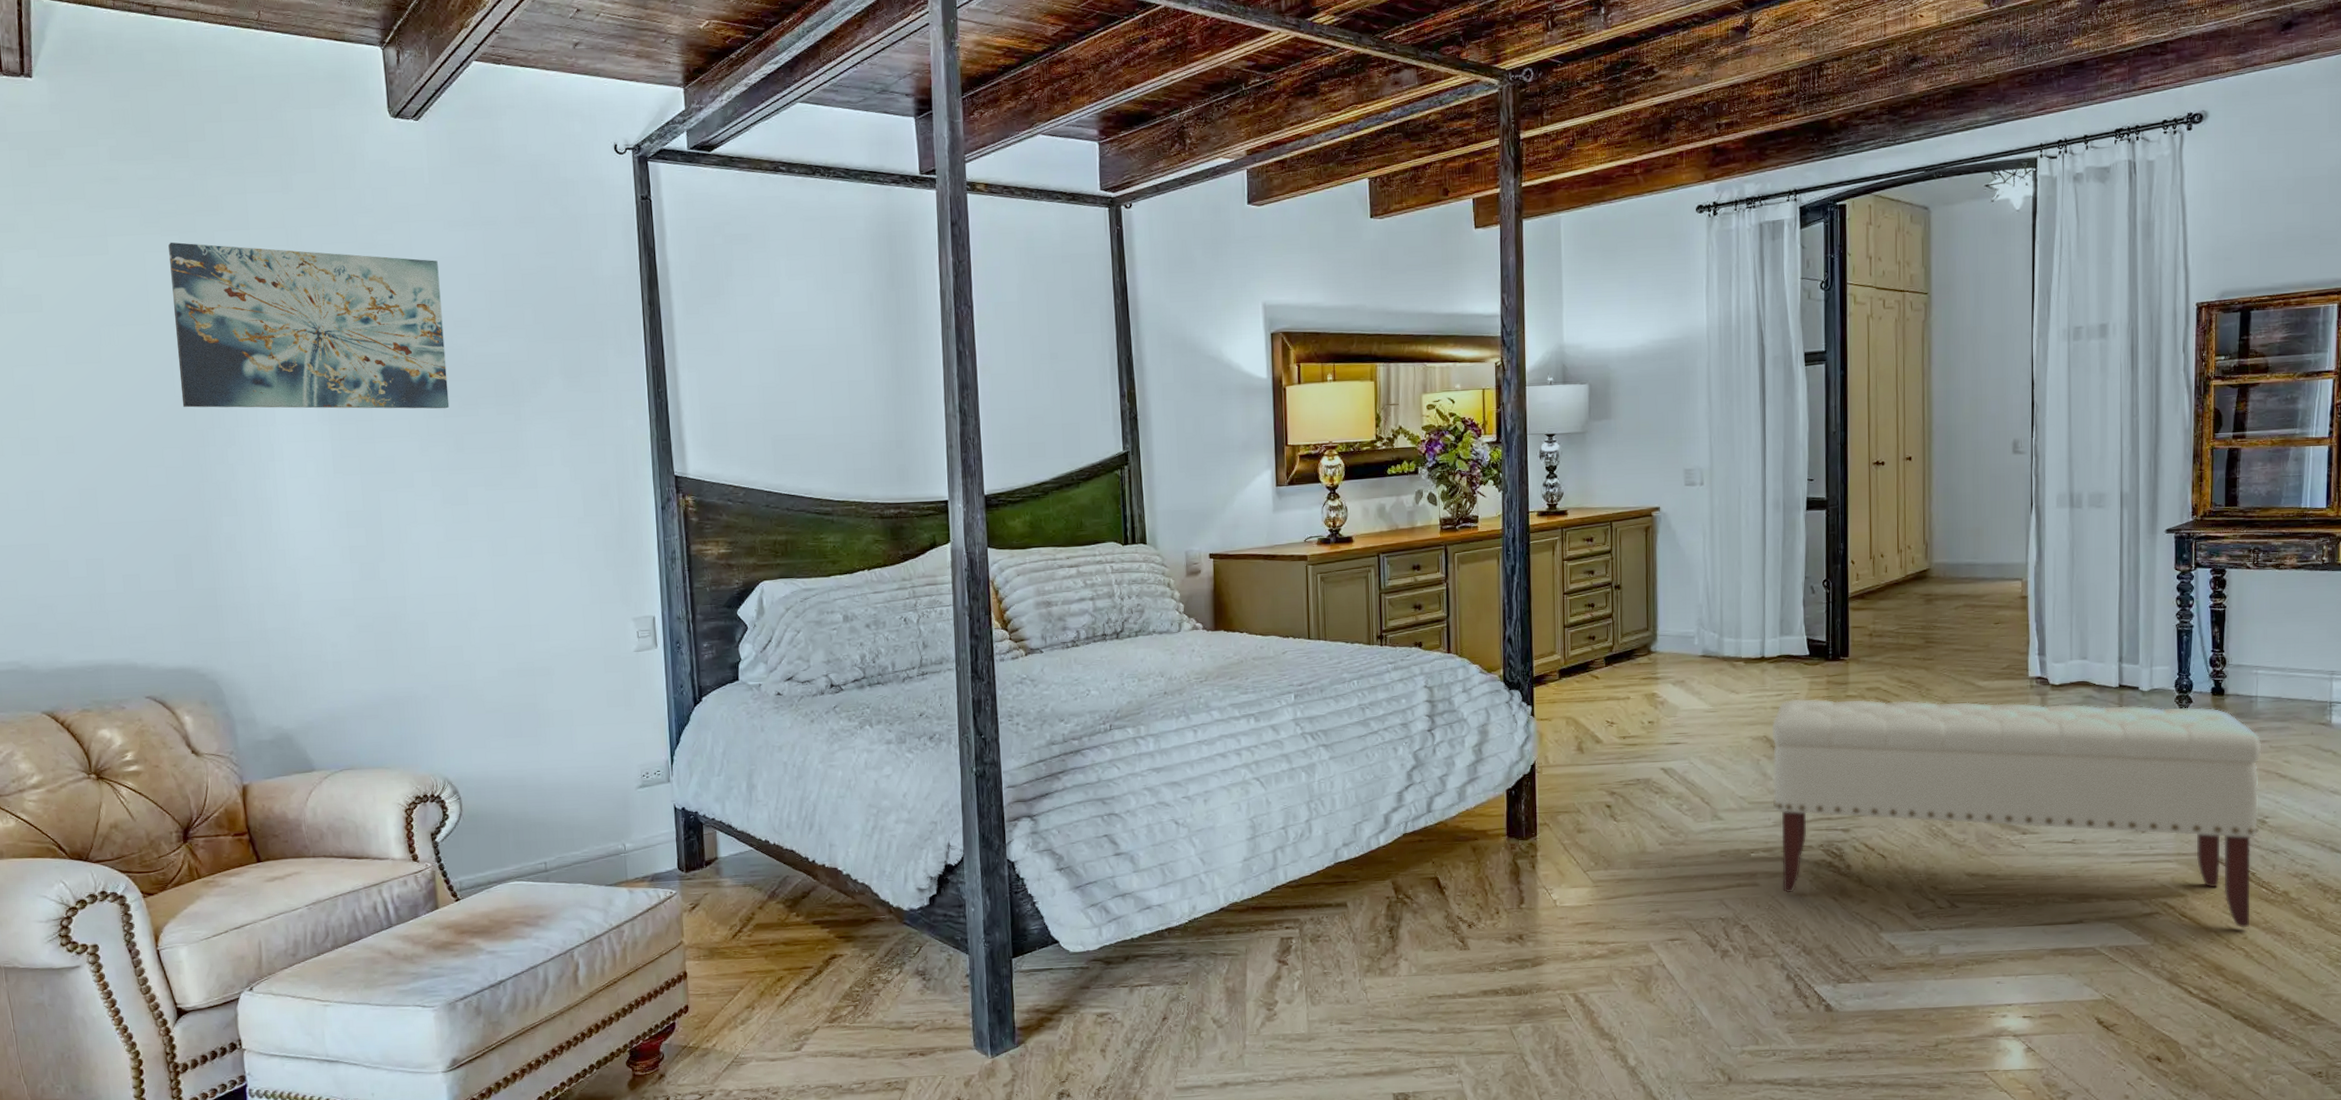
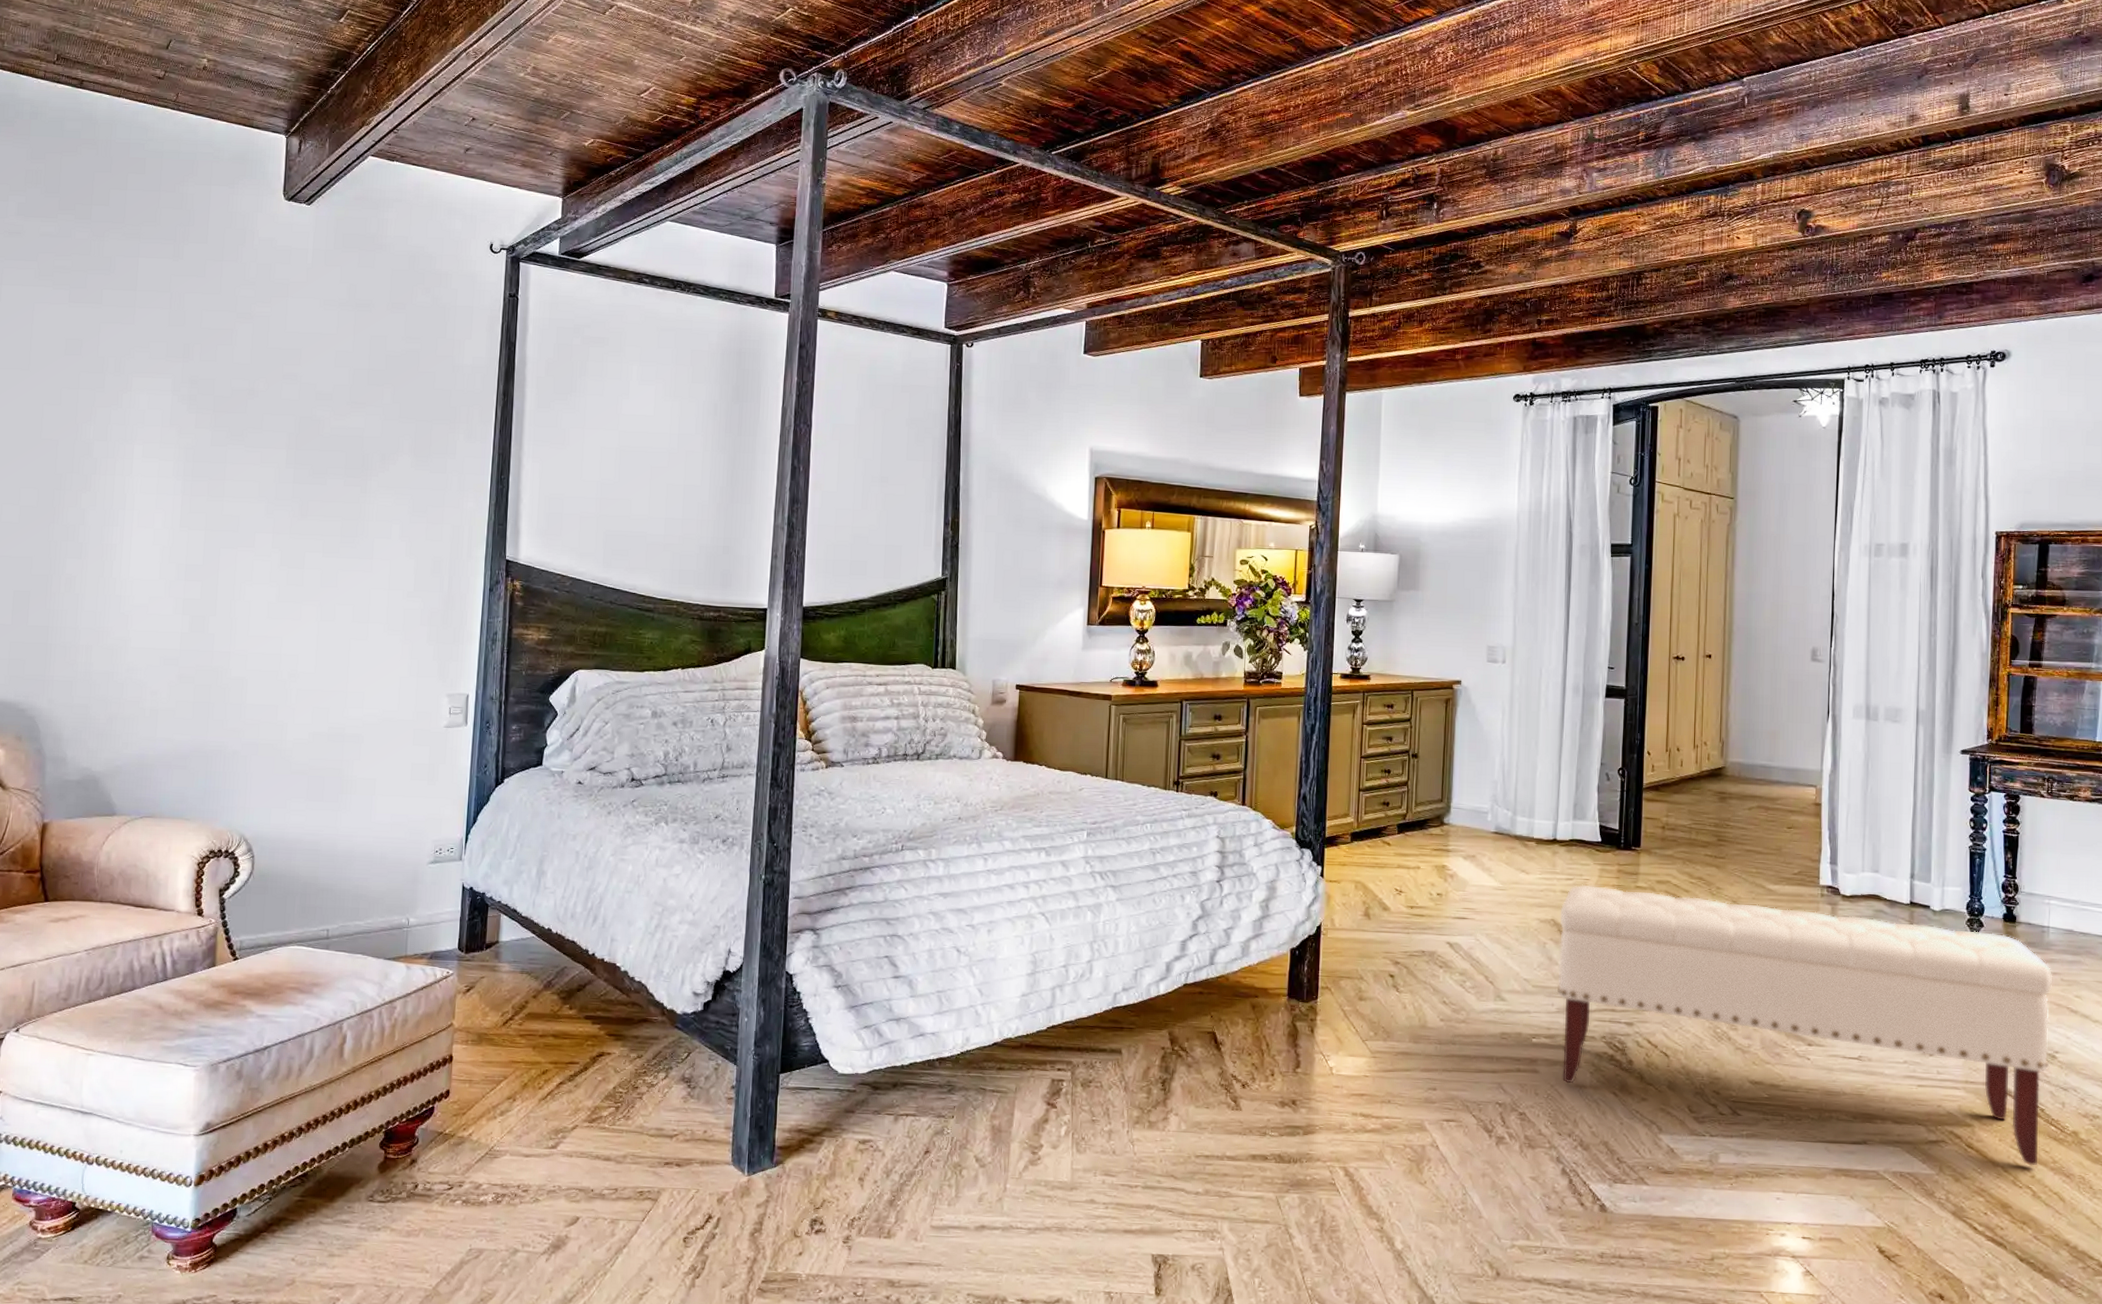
wall art: present [168,242,450,409] -> none [46,295,309,475]

